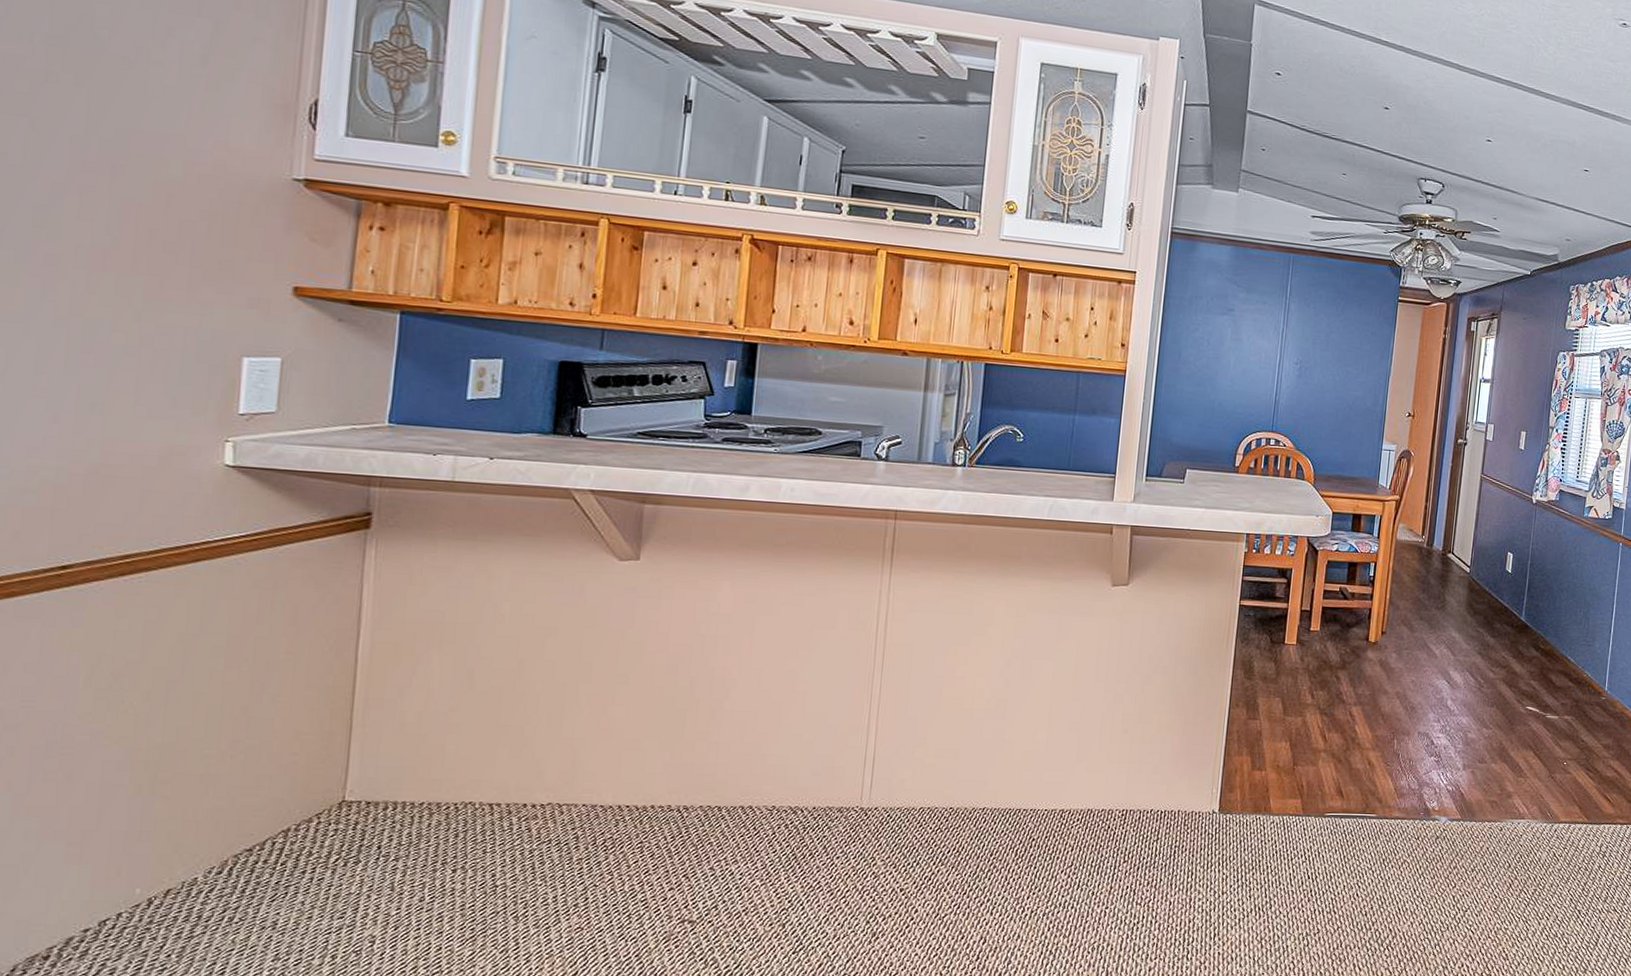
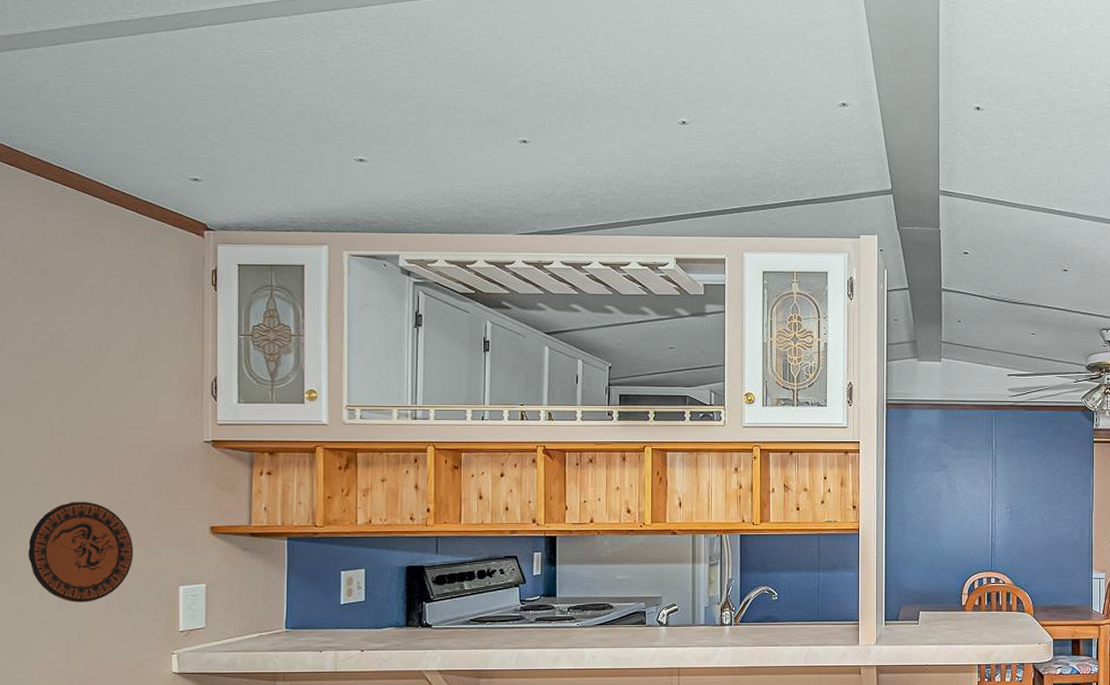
decorative plate: none [23,235,181,366] -> present [28,502,133,602]

